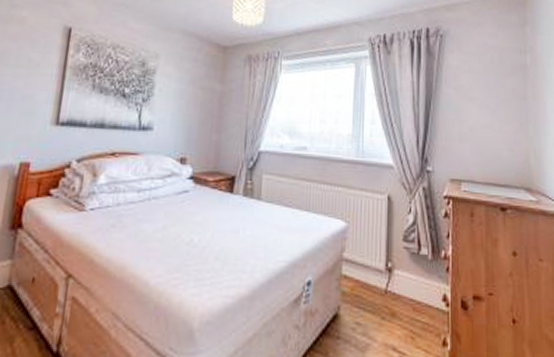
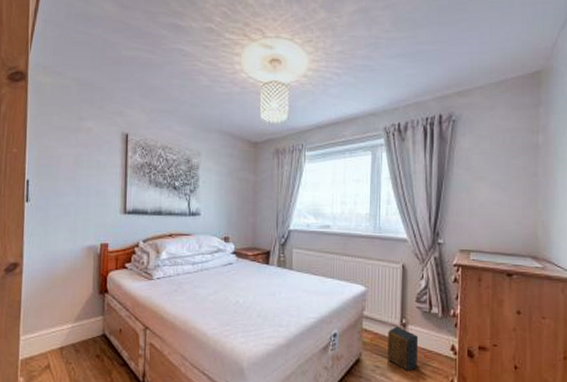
speaker: none [369,271,406,329] -> present [386,326,419,372]

